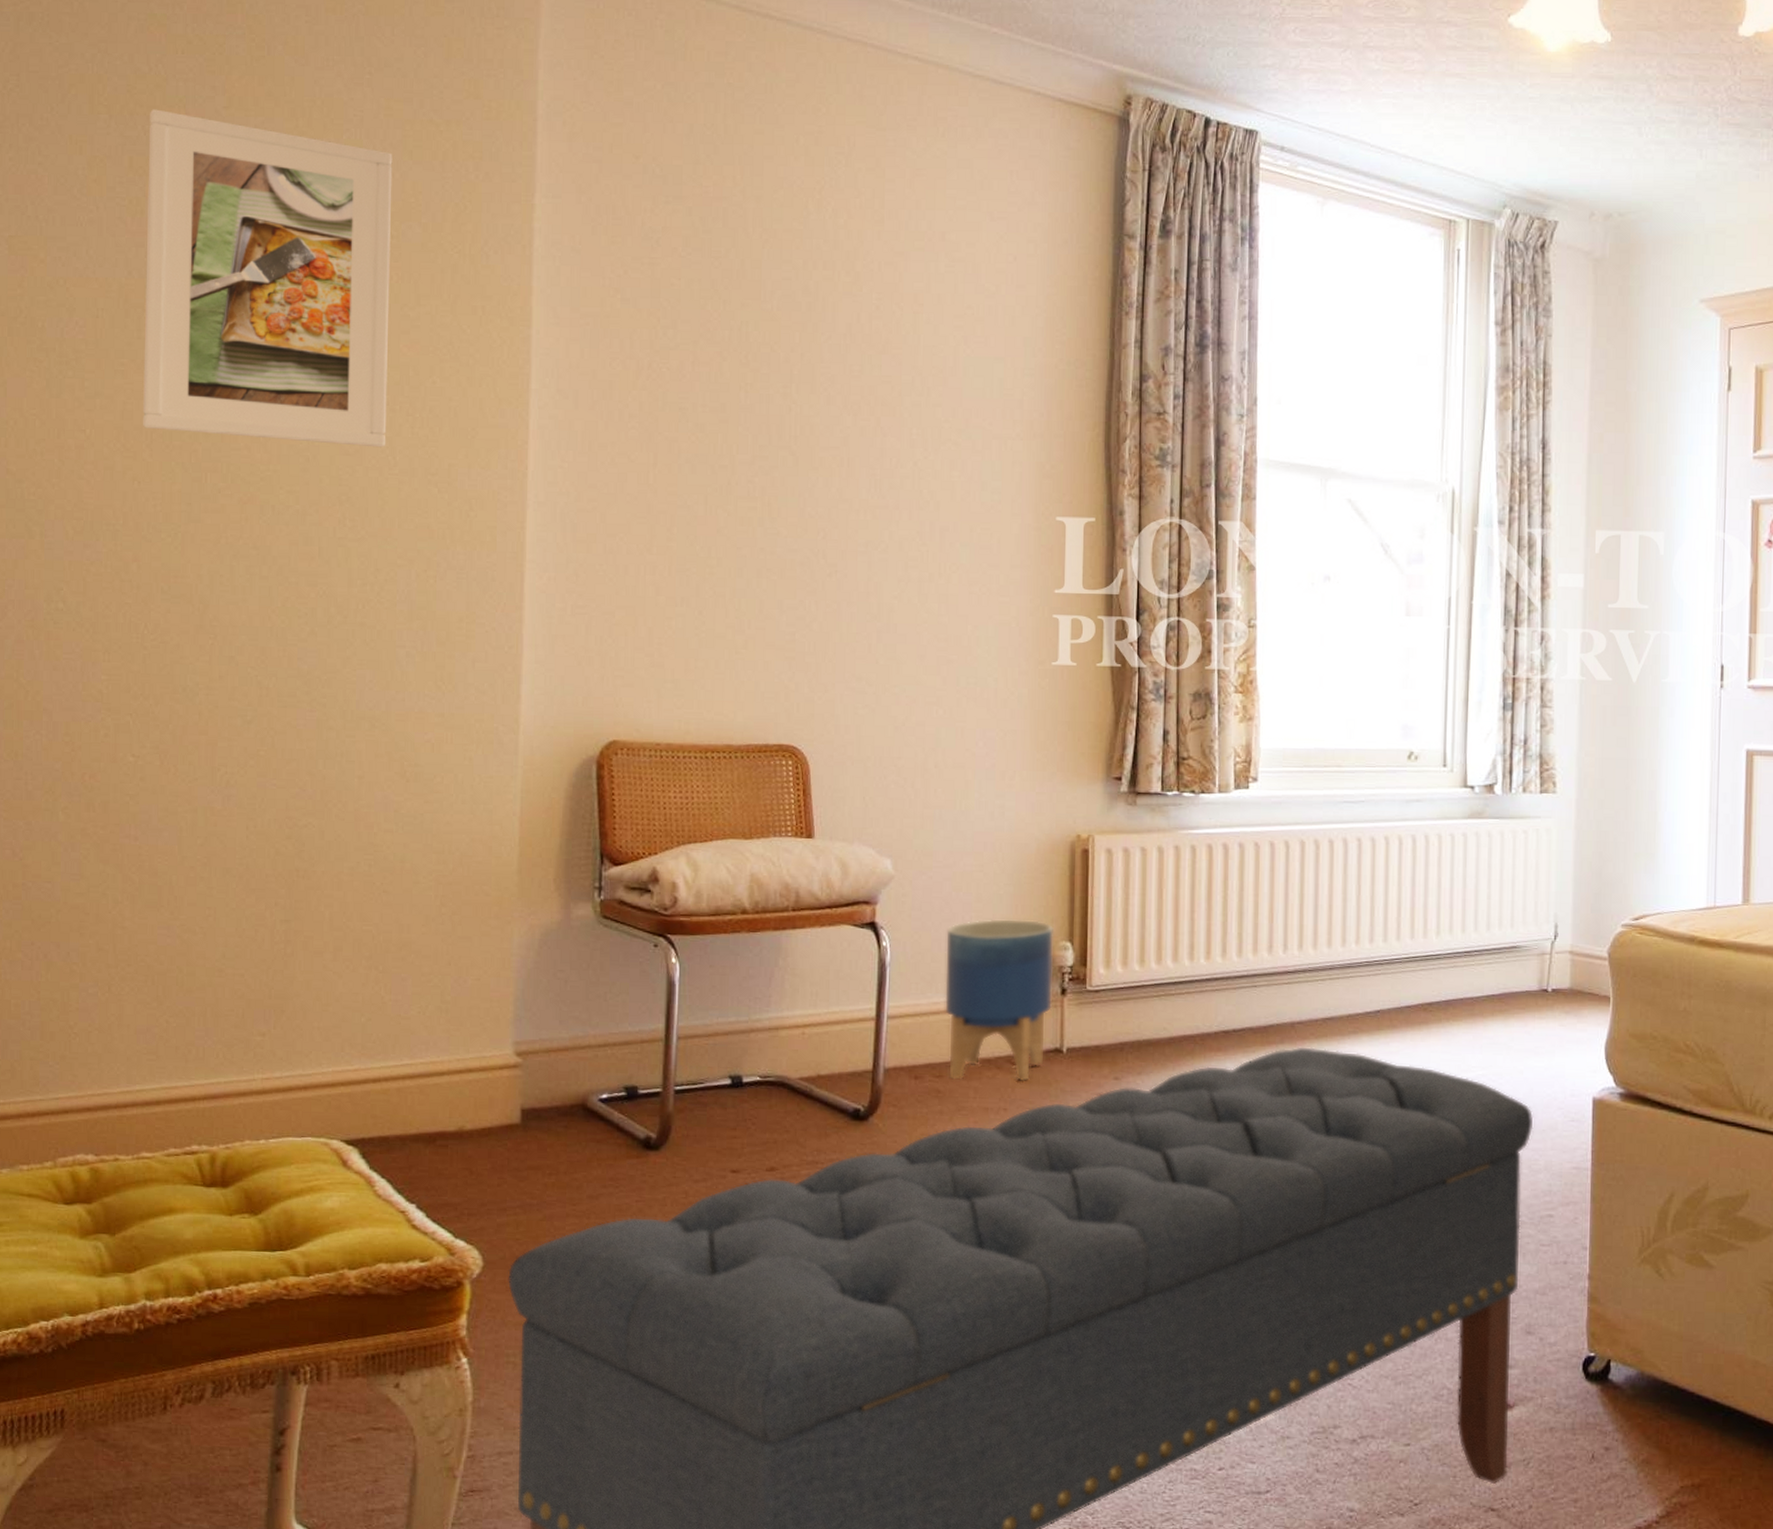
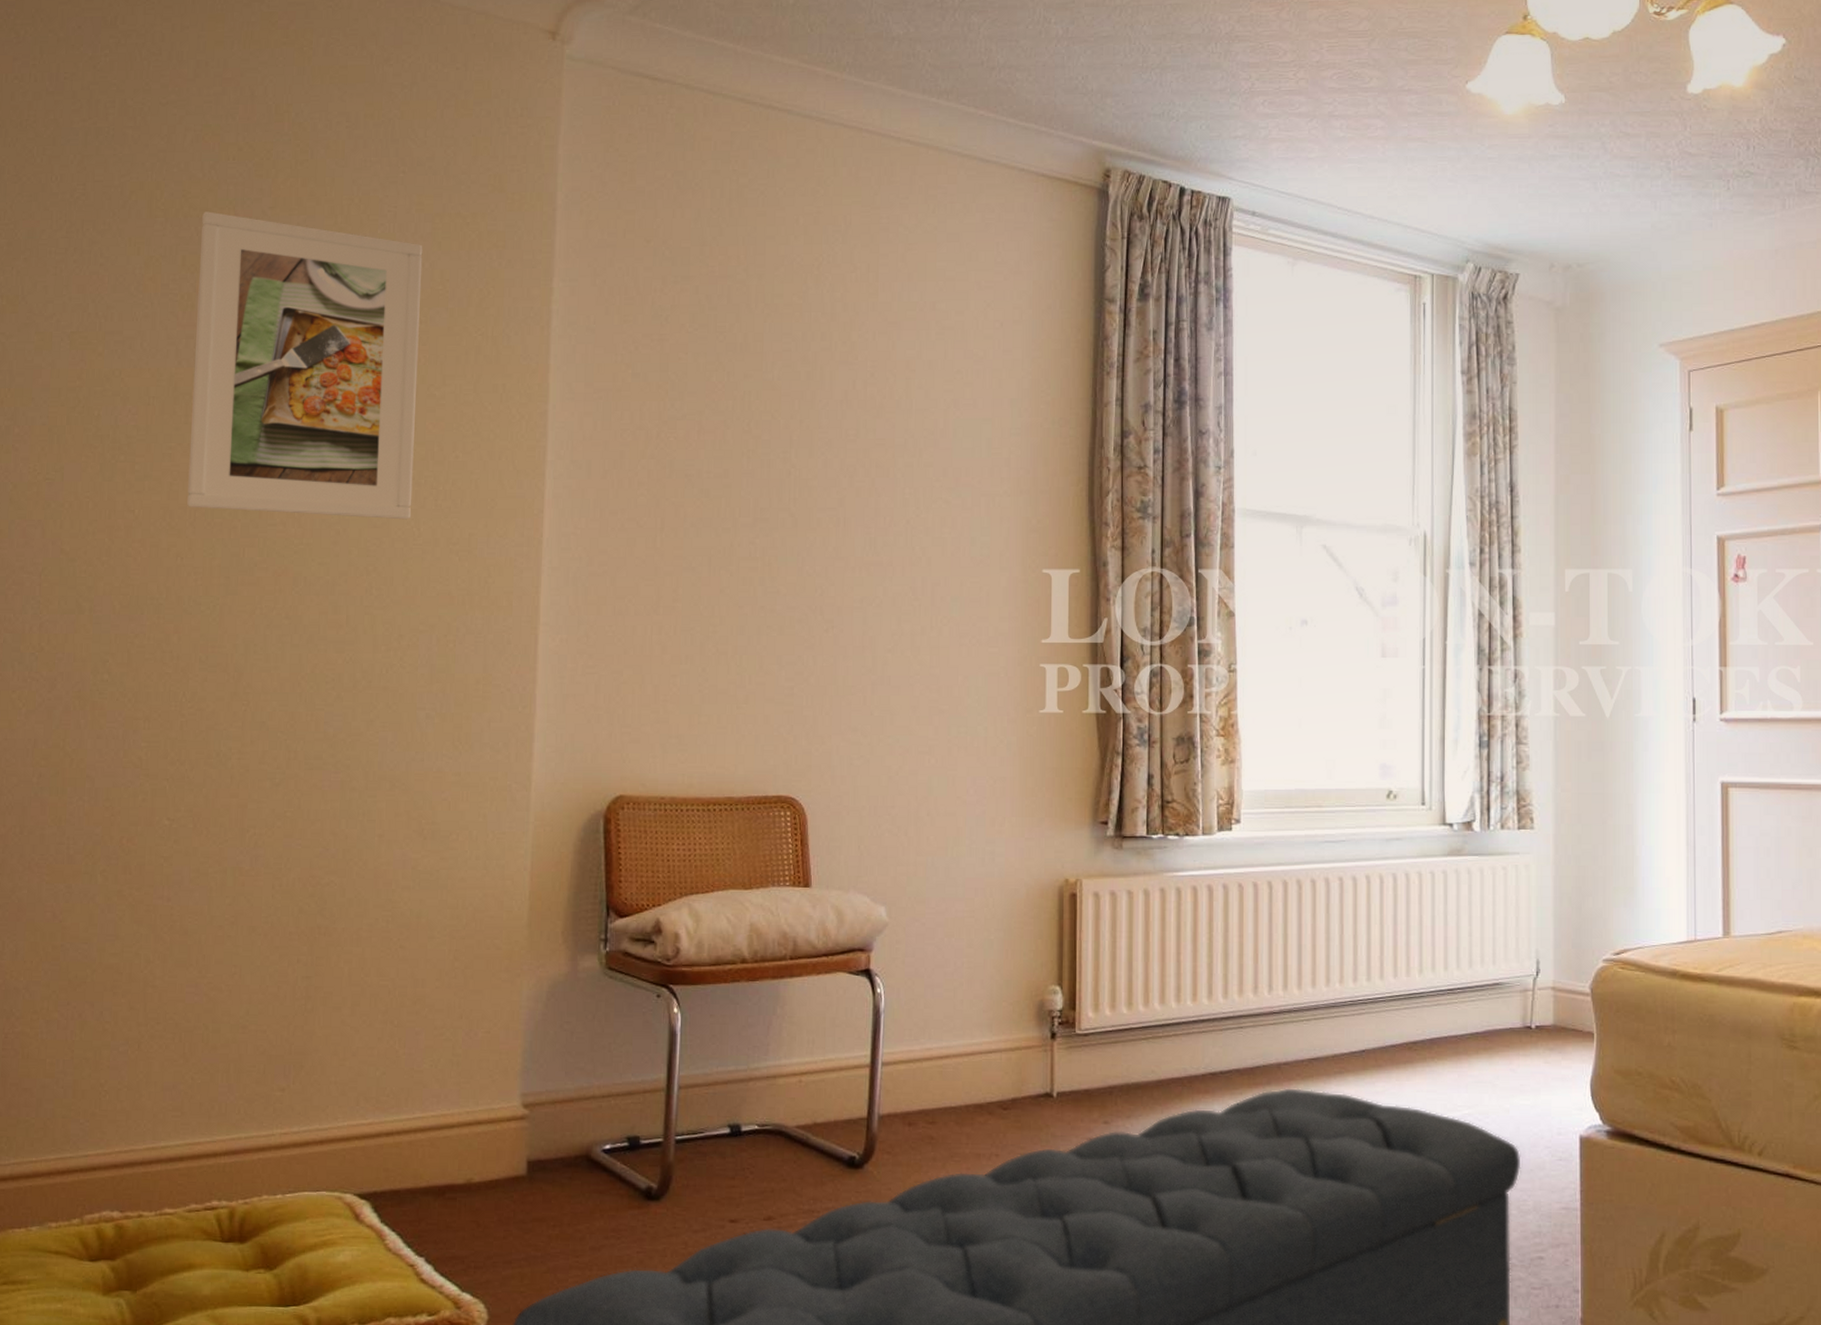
planter: present [945,919,1053,1082] -> none [938,964,1043,1128]

